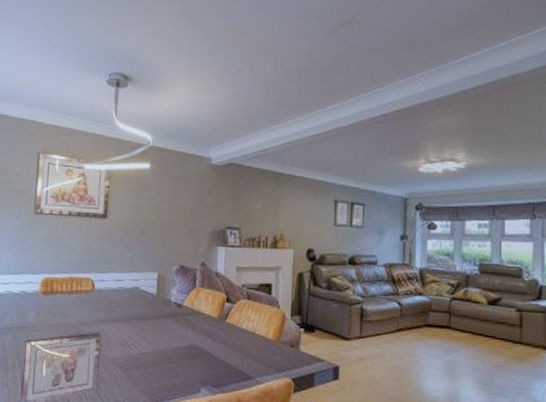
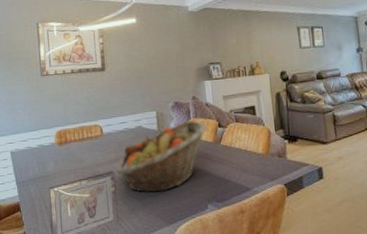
fruit basket: none [103,289,213,367] -> present [116,120,207,193]

